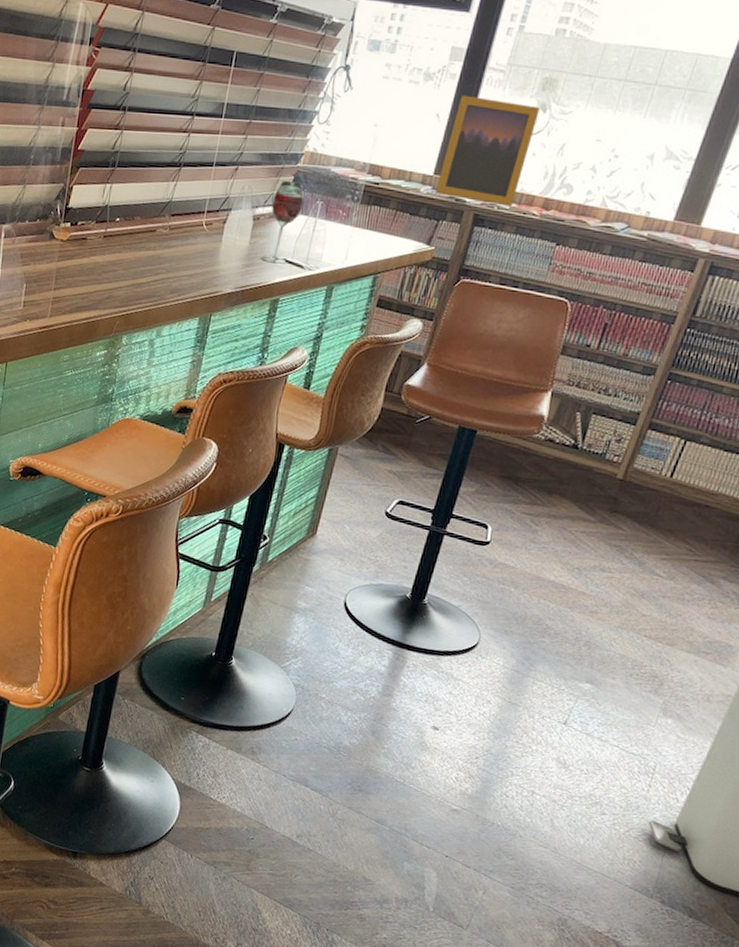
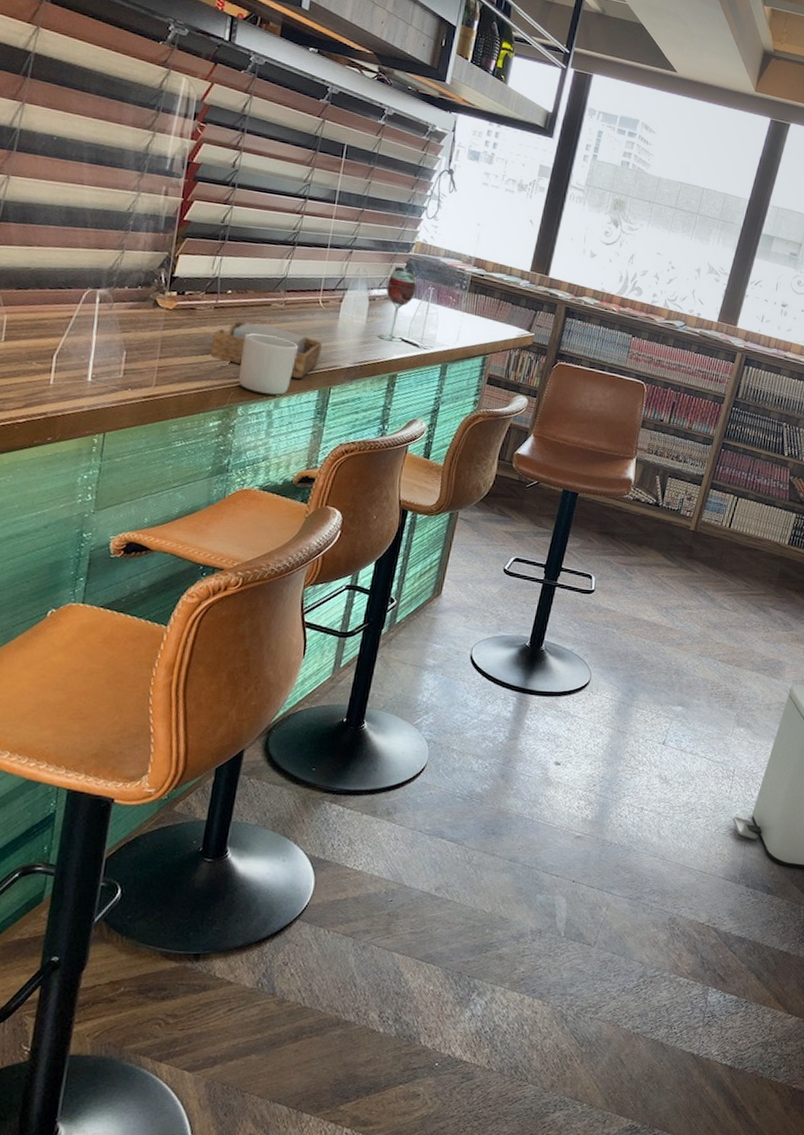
napkin holder: none [99,248,205,307] -> present [210,320,322,380]
mug: none [123,260,182,325] -> present [238,332,299,396]
picture frame: present [436,95,540,207] -> none [533,206,613,303]

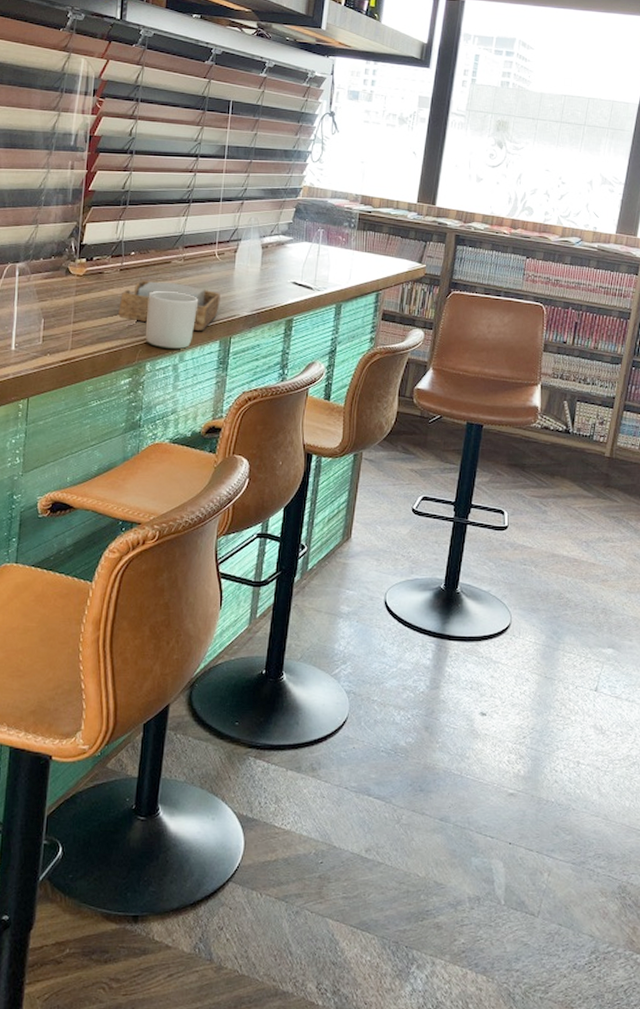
wineglass: present [378,267,417,343] -> none [273,213,307,287]

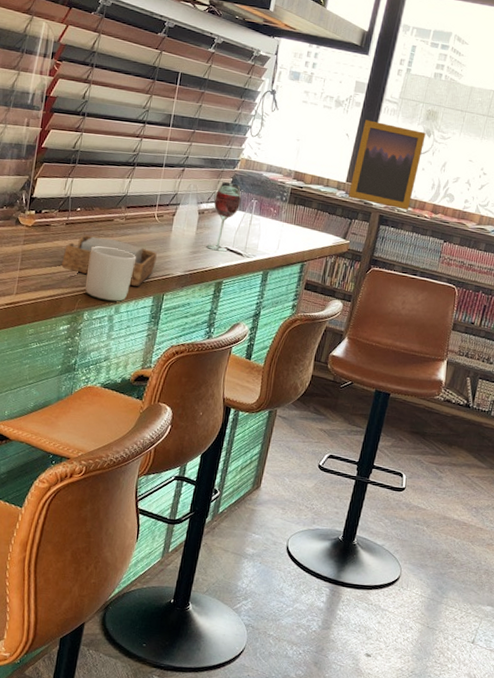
wineglass: none [273,213,307,287] -> present [206,182,242,252]
picture frame: none [421,135,497,227] -> present [348,120,426,210]

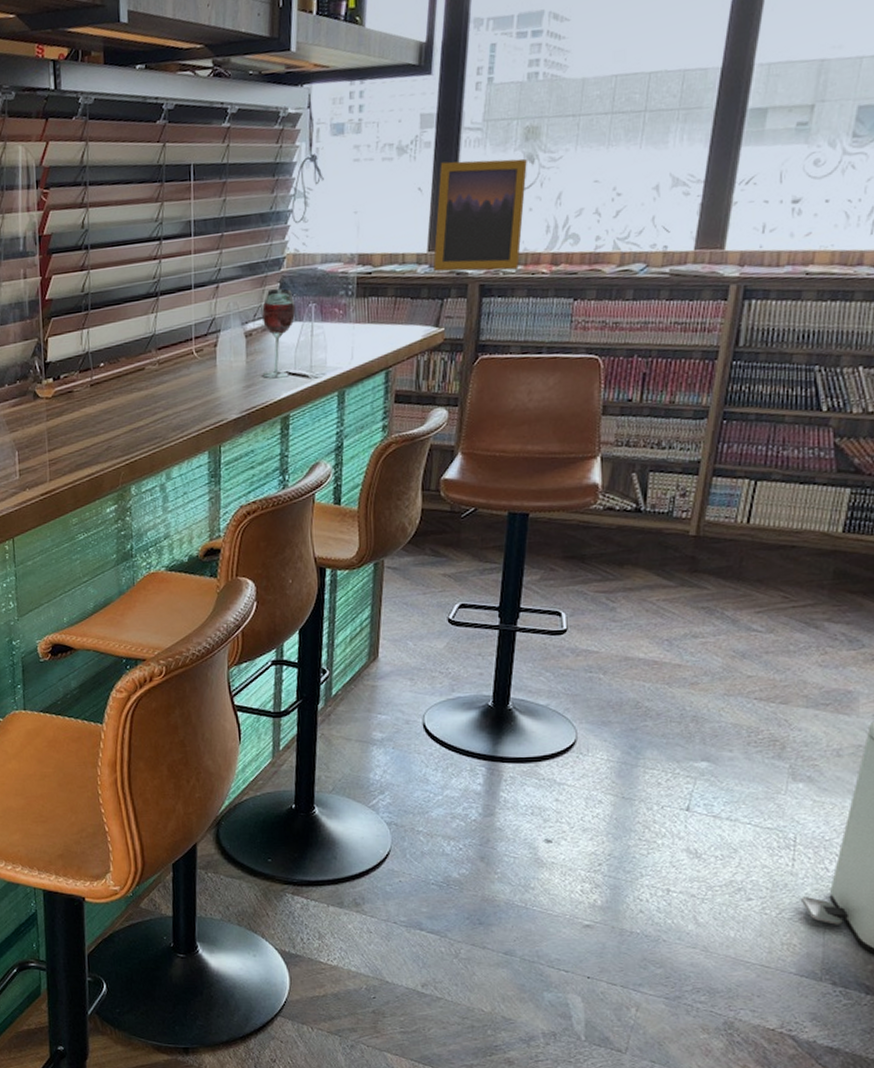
napkin holder: present [61,234,157,287] -> none [94,391,204,444]
mug: present [85,245,137,303] -> none [124,401,181,469]

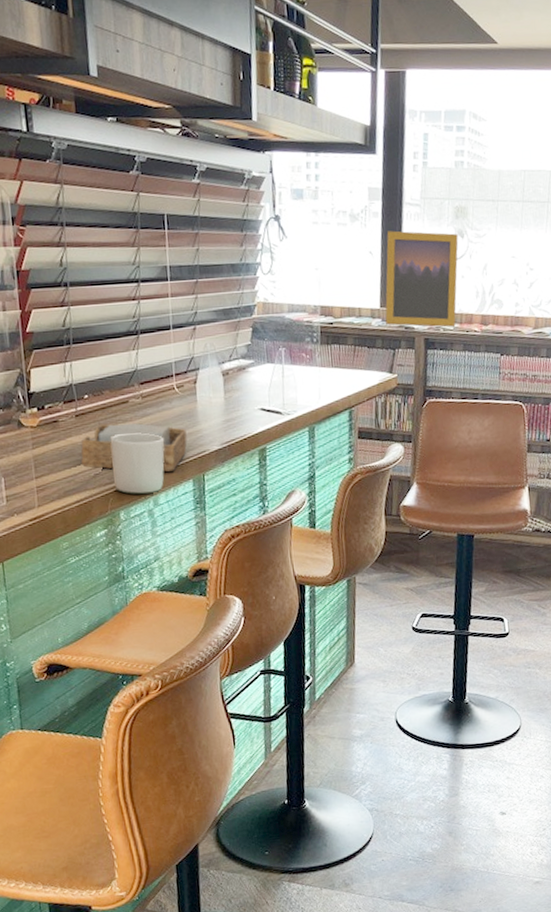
napkin holder: none [94,391,204,444] -> present [81,423,187,473]
mug: none [124,401,181,469] -> present [110,432,165,495]
wineglass: present [262,288,296,379] -> none [237,333,268,414]

